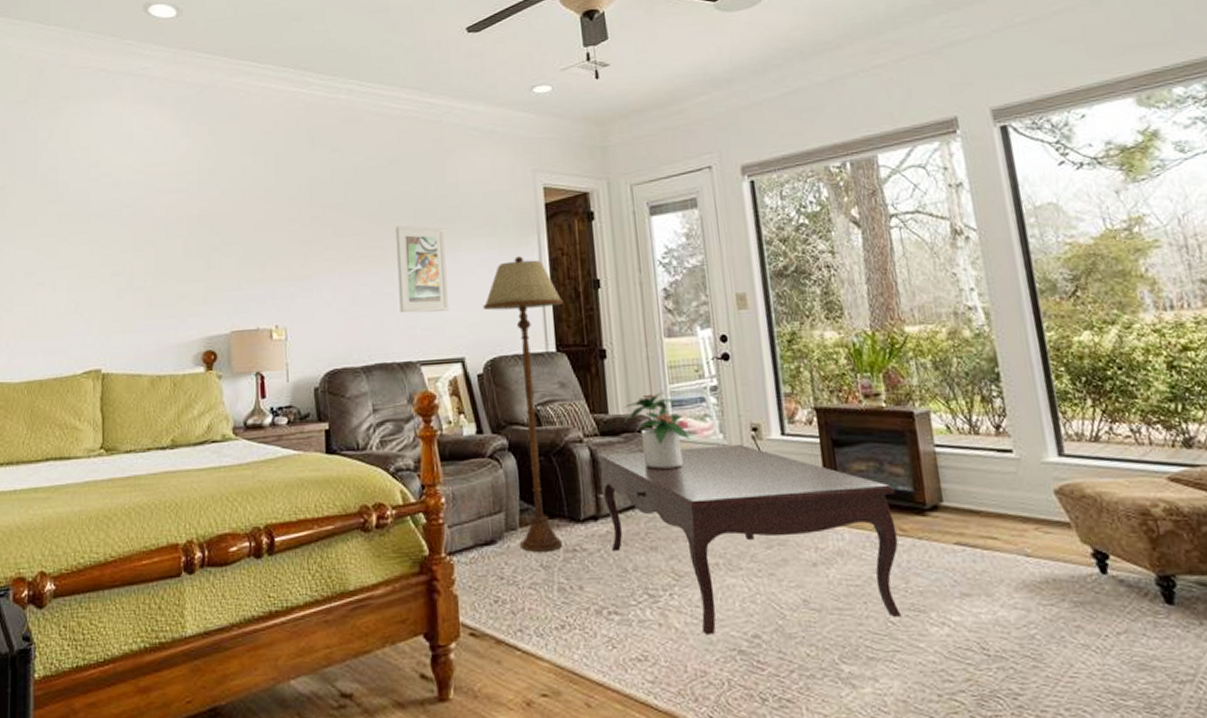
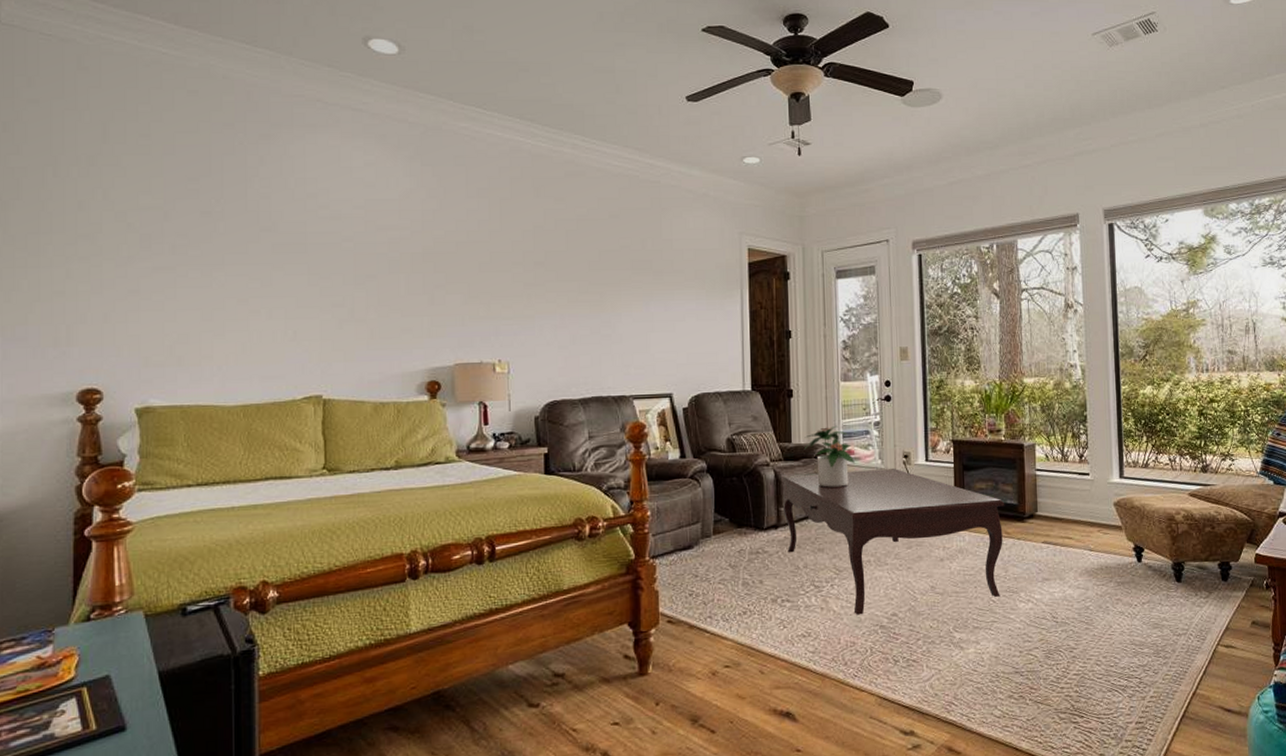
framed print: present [395,225,449,313] -> none [614,274,660,353]
floor lamp: present [483,256,564,552] -> none [690,308,761,555]

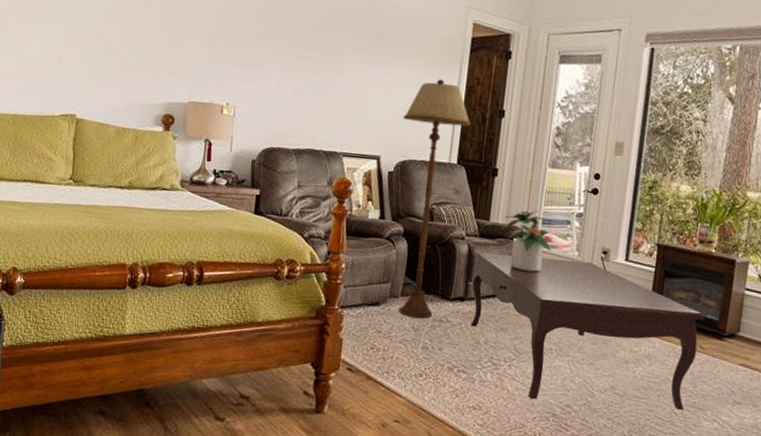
floor lamp: none [690,308,761,555] -> present [399,79,472,319]

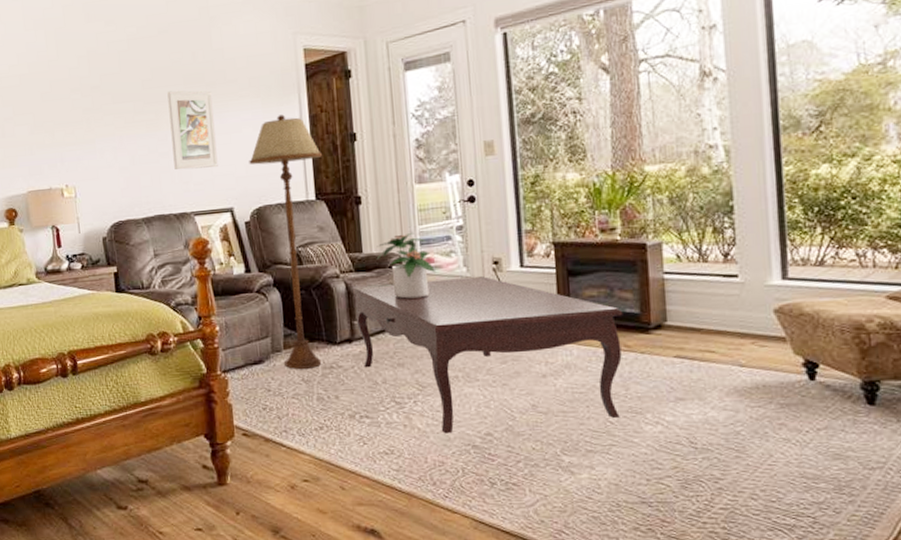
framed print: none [333,35,381,116] -> present [167,90,218,170]

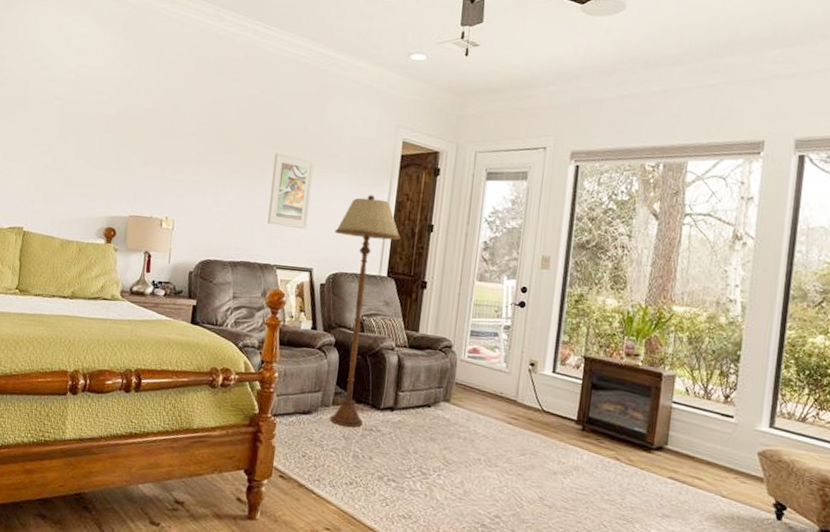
coffee table: present [352,275,623,434] -> none [400,362,632,523]
potted plant: present [376,232,435,299] -> none [431,322,479,383]

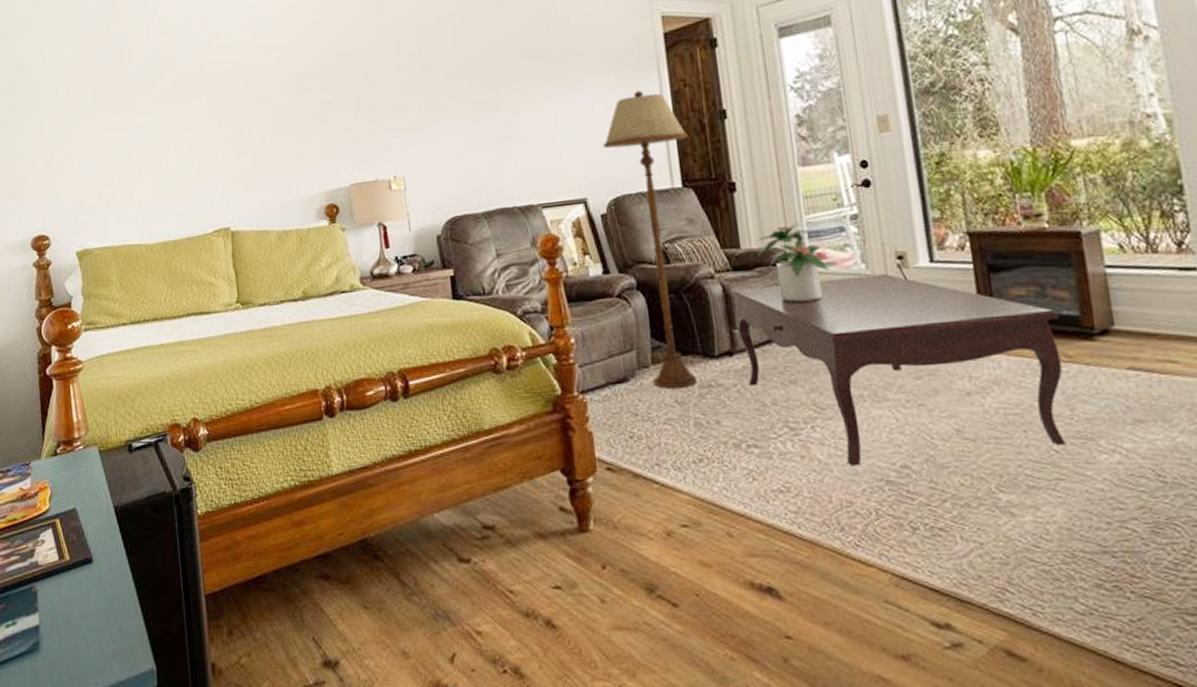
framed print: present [267,153,314,230] -> none [507,66,568,156]
coffee table: none [400,362,632,523] -> present [730,273,1066,466]
potted plant: none [431,322,479,383] -> present [756,222,828,302]

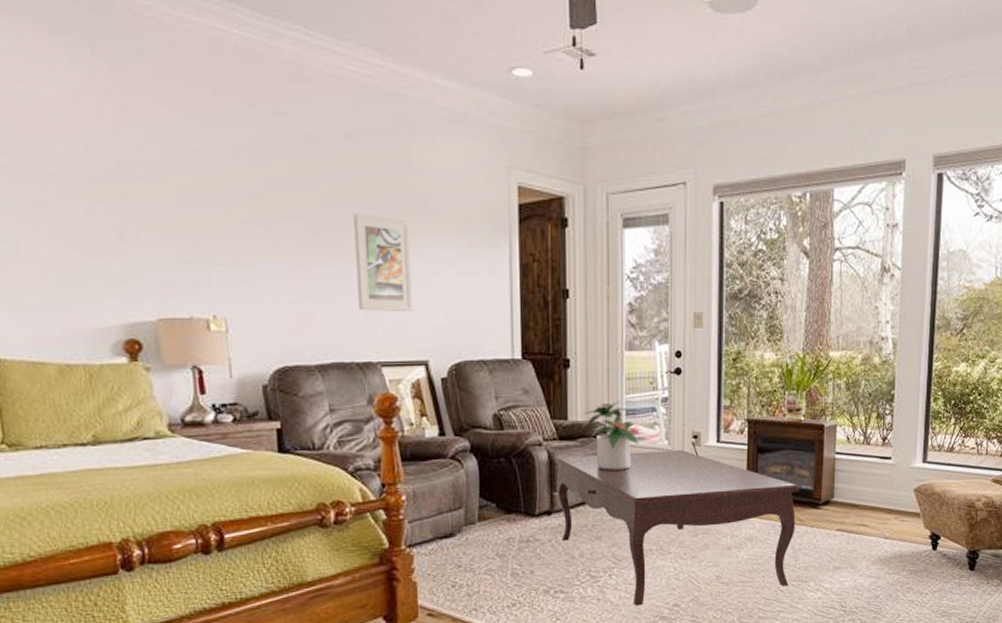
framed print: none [507,66,568,156] -> present [353,213,413,313]
floor lamp: present [603,90,698,389] -> none [449,259,533,543]

